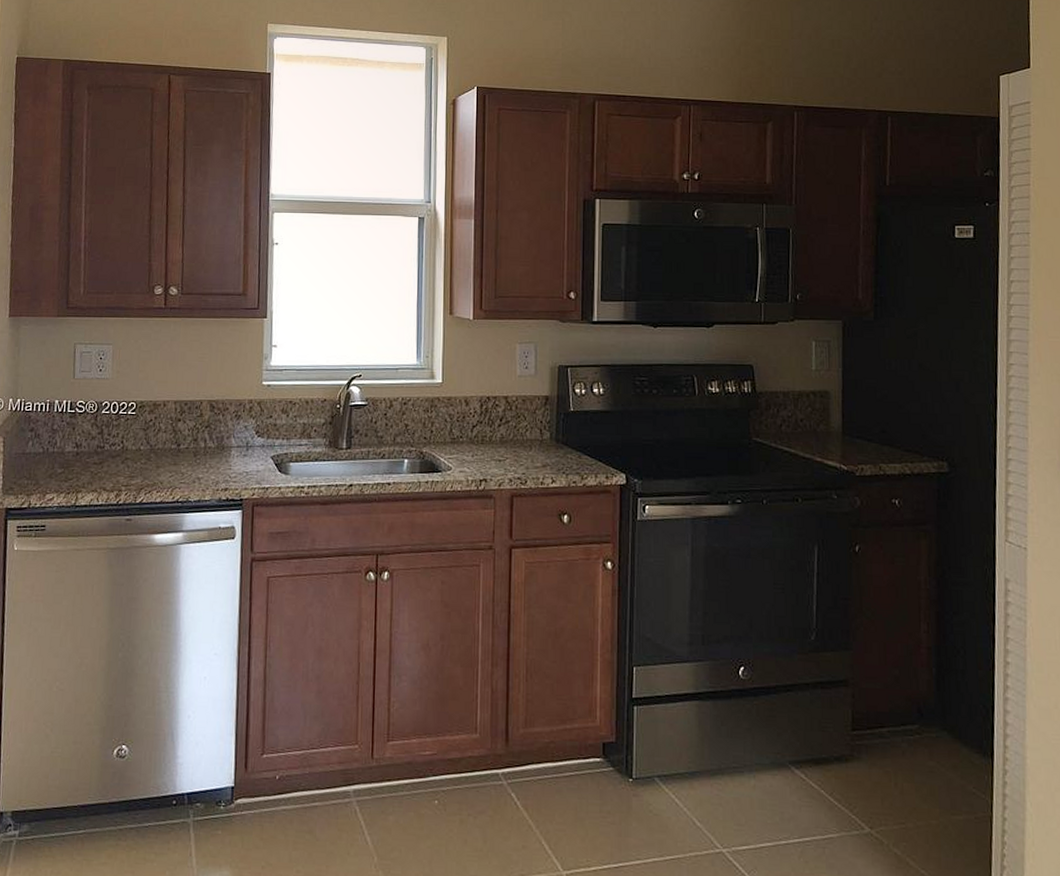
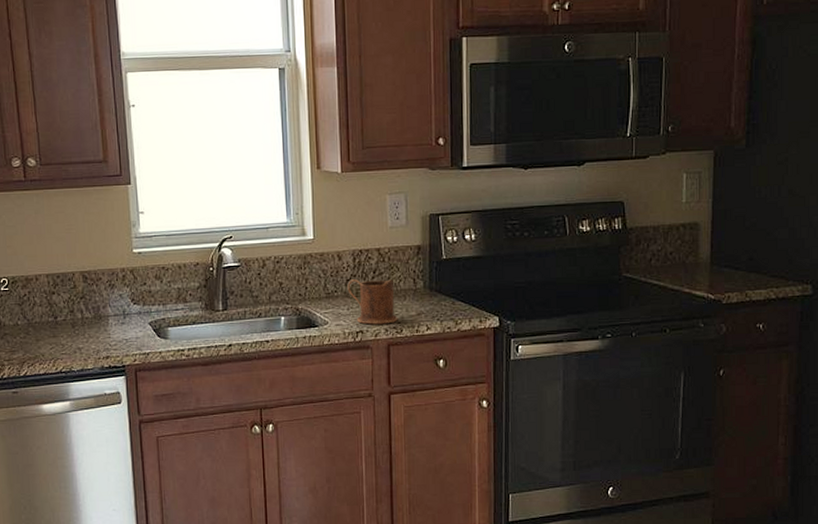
mug: none [473,426,523,474] -> present [347,279,398,325]

